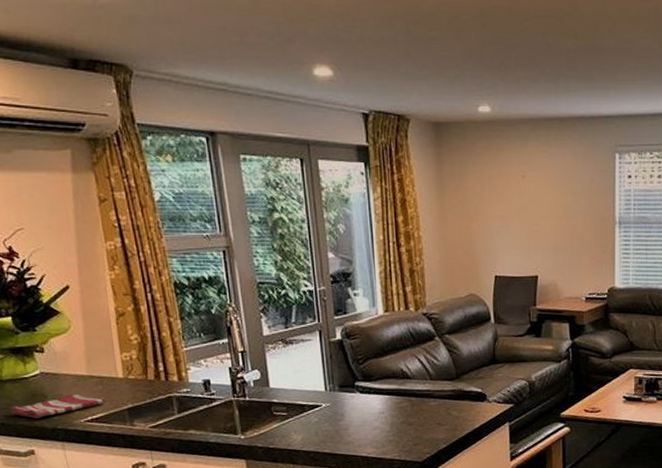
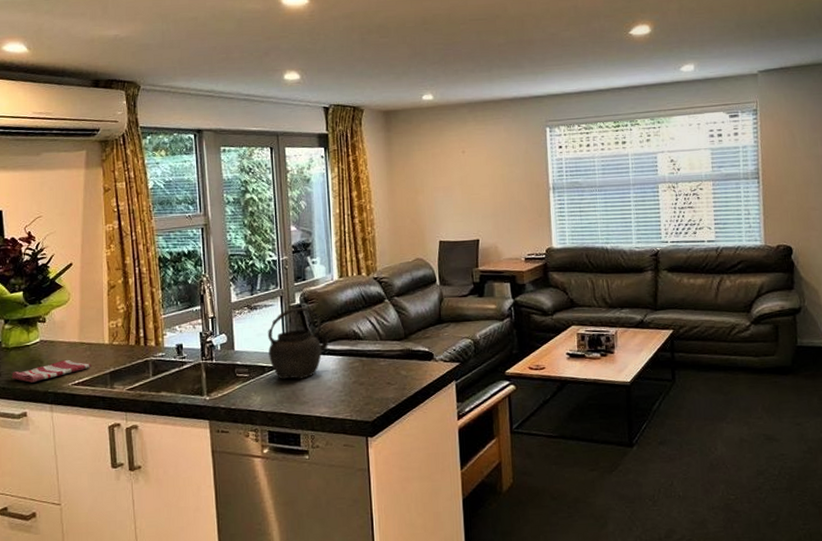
kettle: none [306,343,381,419] -> present [268,307,335,380]

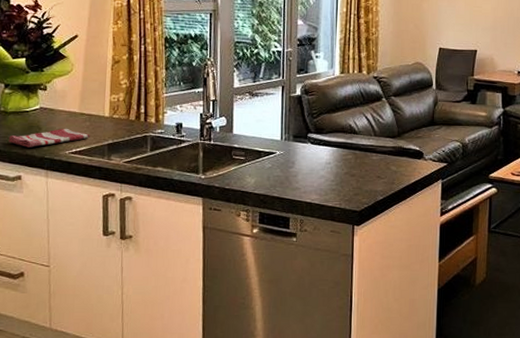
kettle: present [268,307,335,380] -> none [266,98,332,166]

